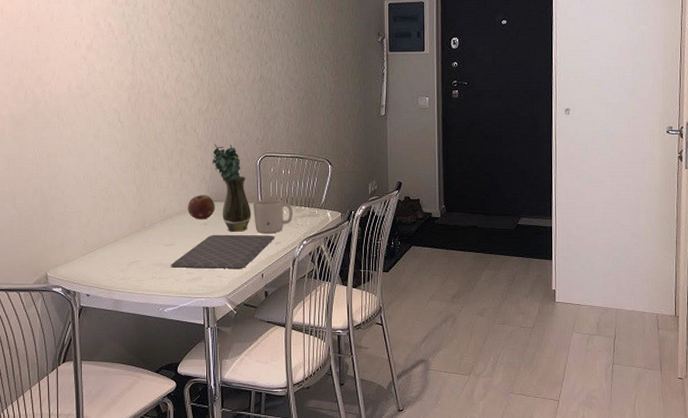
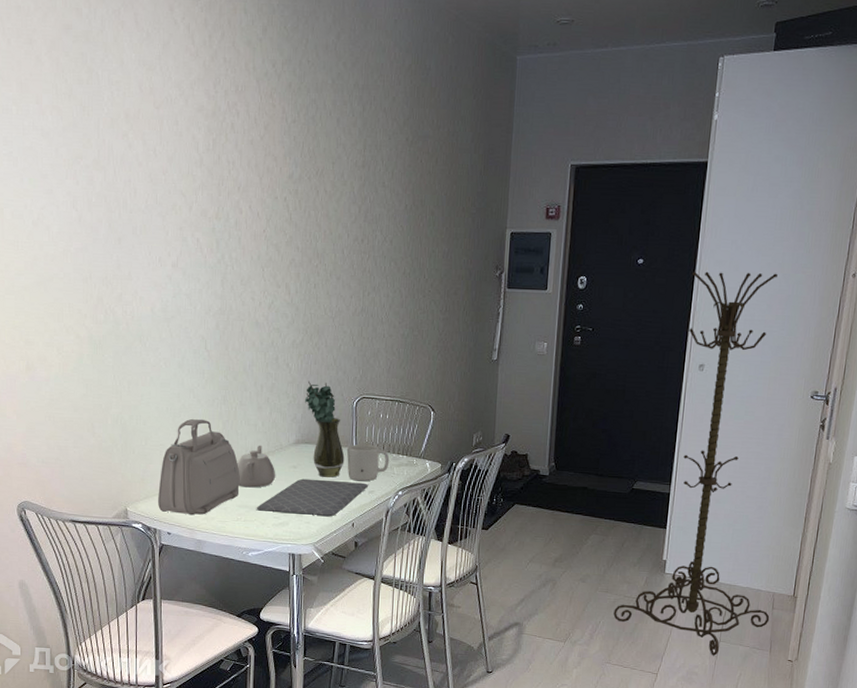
handbag: none [77,184,155,277] -> present [158,419,241,516]
teapot: none [151,205,188,246] -> present [237,445,276,488]
fruit: present [187,195,215,220] -> none [276,435,306,462]
coat rack: none [512,26,656,379] -> present [613,271,778,656]

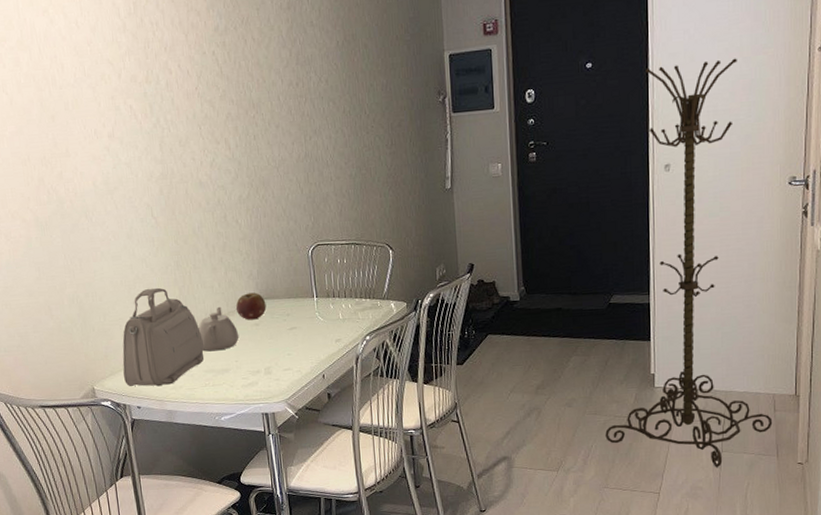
placemat: present [256,478,368,516] -> none [223,332,334,374]
fruit: none [276,435,306,462] -> present [235,292,267,320]
vase: present [304,381,345,477] -> none [258,235,307,331]
mug: present [346,444,390,482] -> none [307,291,353,331]

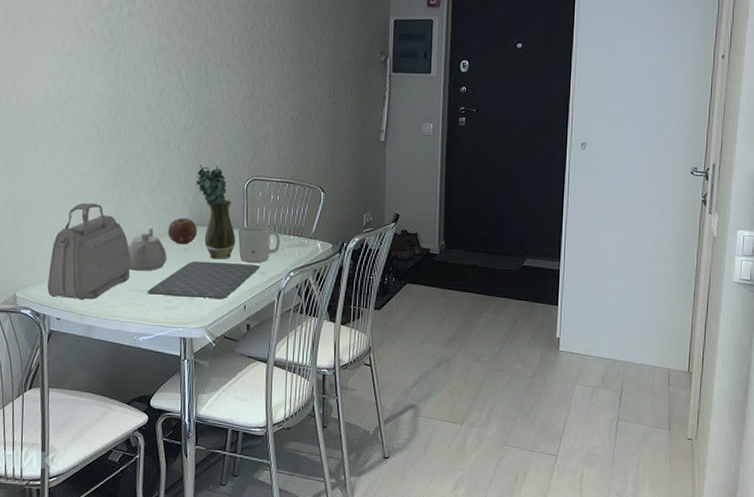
placemat: none [223,332,334,374] -> present [147,261,259,298]
vase: none [258,235,307,331] -> present [195,164,236,259]
mug: none [307,291,353,331] -> present [237,225,281,263]
coat rack: present [605,58,773,467] -> none [510,54,666,435]

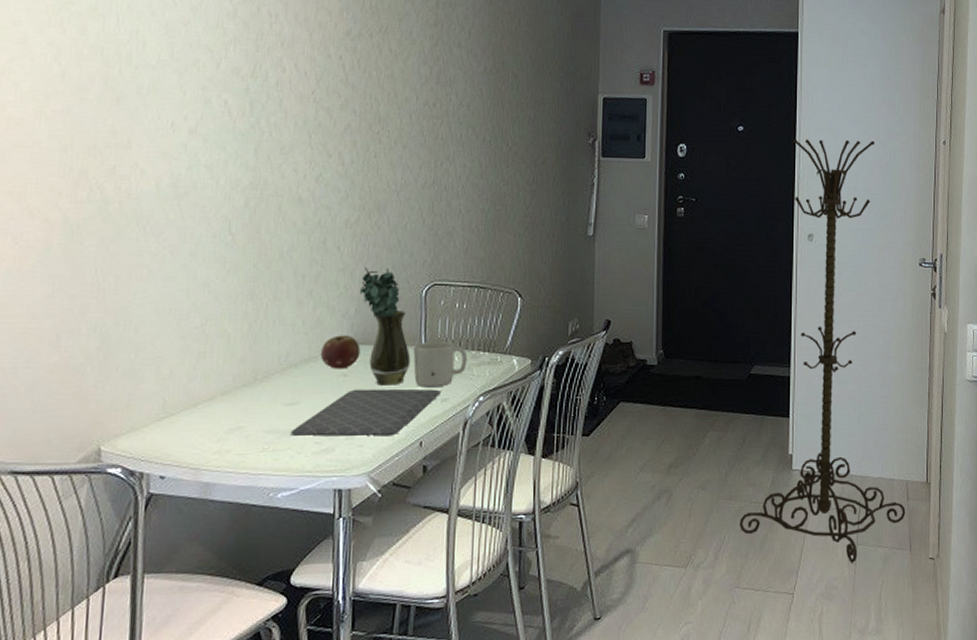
handbag: present [48,202,132,300] -> none [148,320,271,450]
teapot: present [128,228,167,271] -> none [265,349,320,406]
coat rack: none [510,54,666,435] -> present [739,139,906,563]

